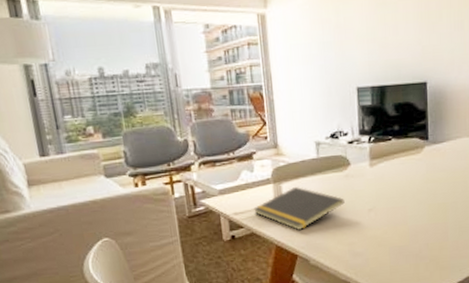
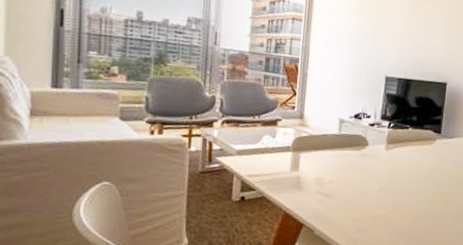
notepad: present [253,186,345,231] -> none [268,157,357,201]

